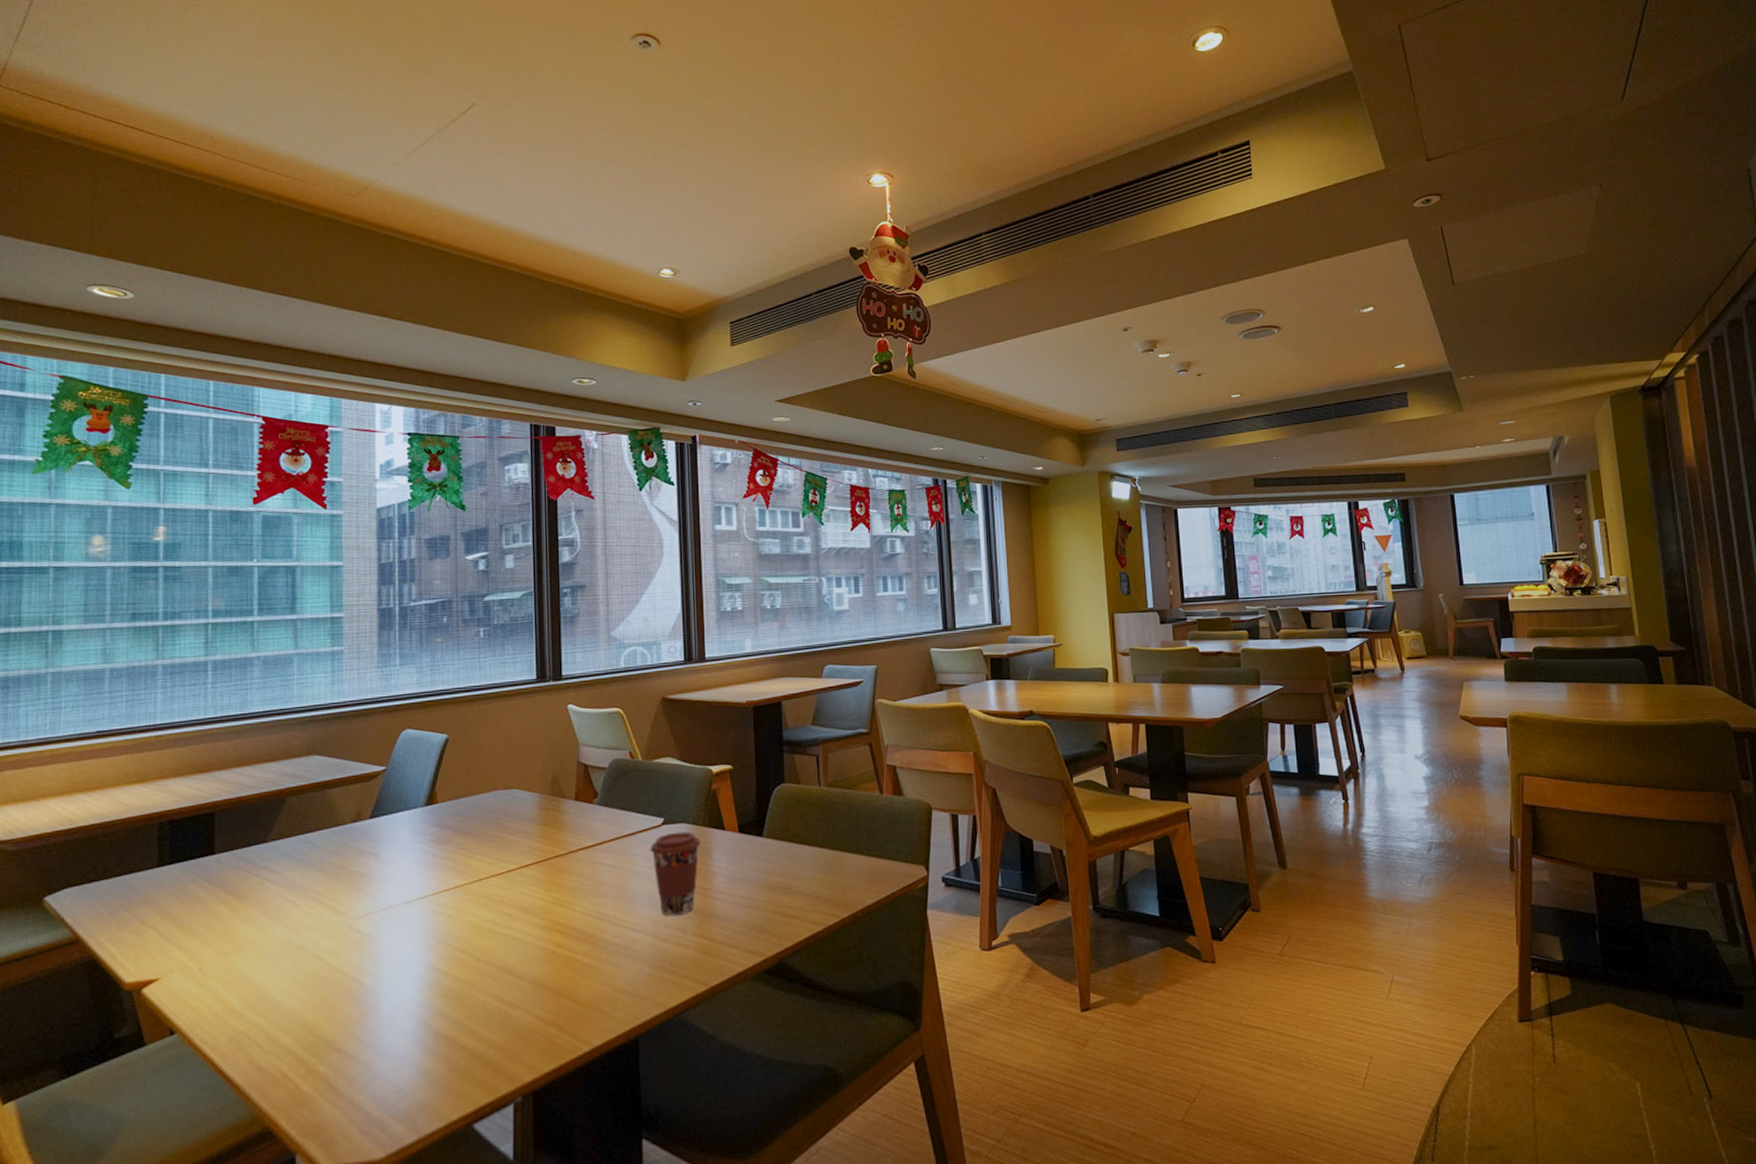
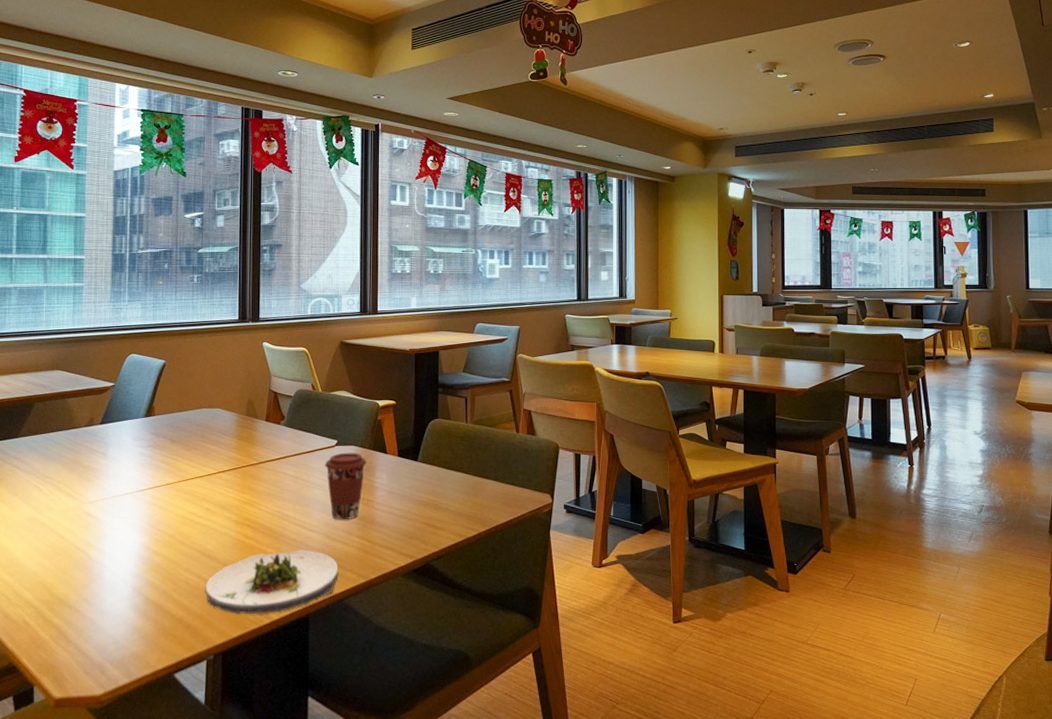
salad plate: none [508,956,673,1042] -> present [205,550,339,615]

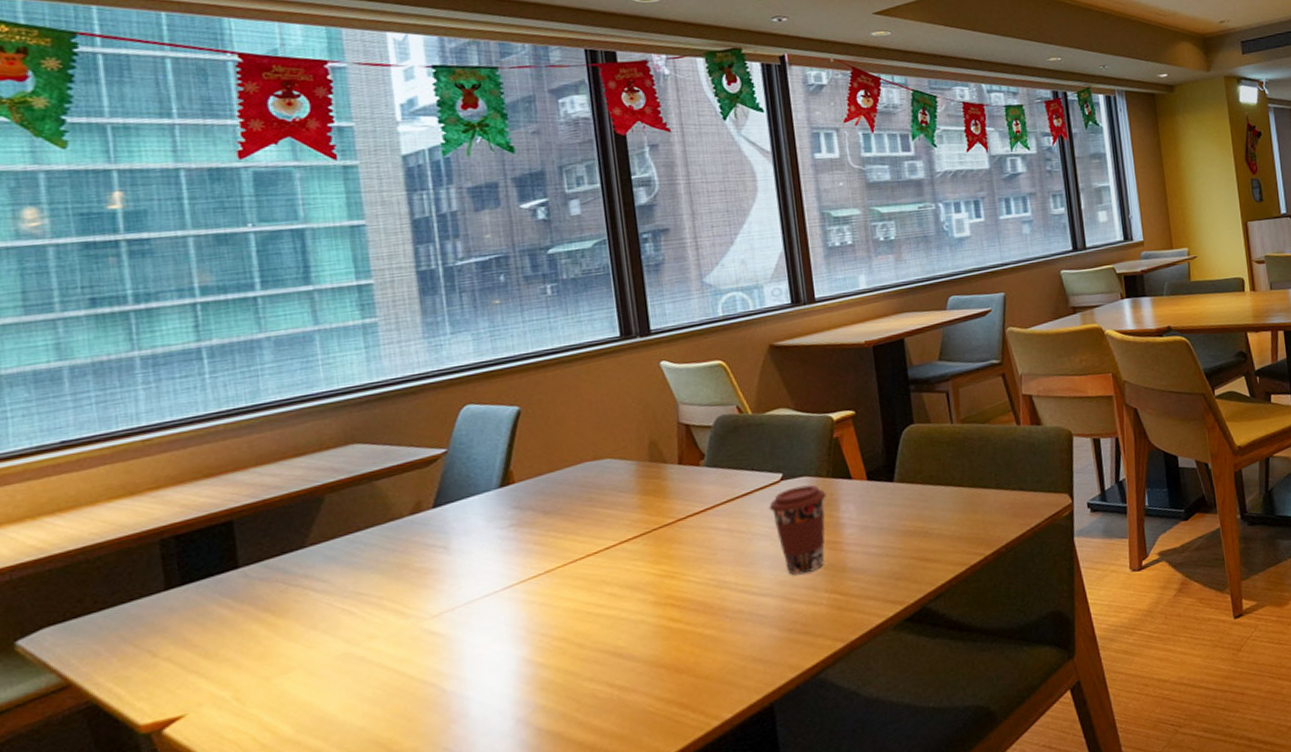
salad plate: present [205,550,339,615] -> none [622,620,807,723]

